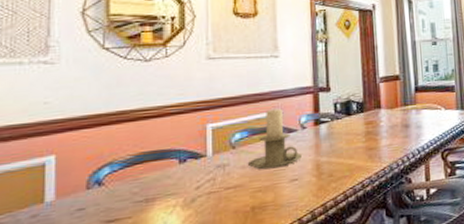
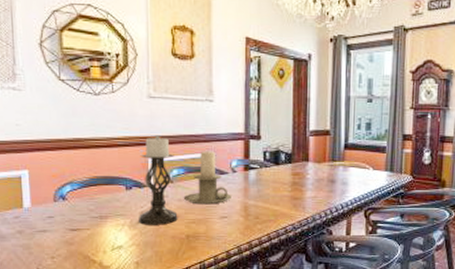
candle holder: none [194,98,241,203] -> present [139,135,178,225]

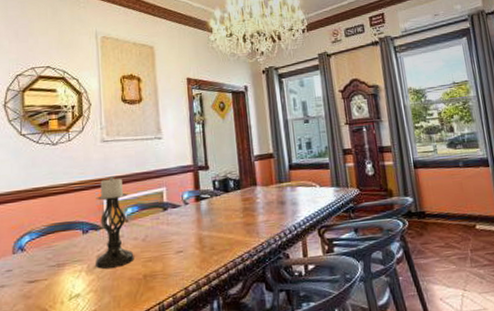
candle holder: present [183,151,231,205] -> none [138,185,185,242]

